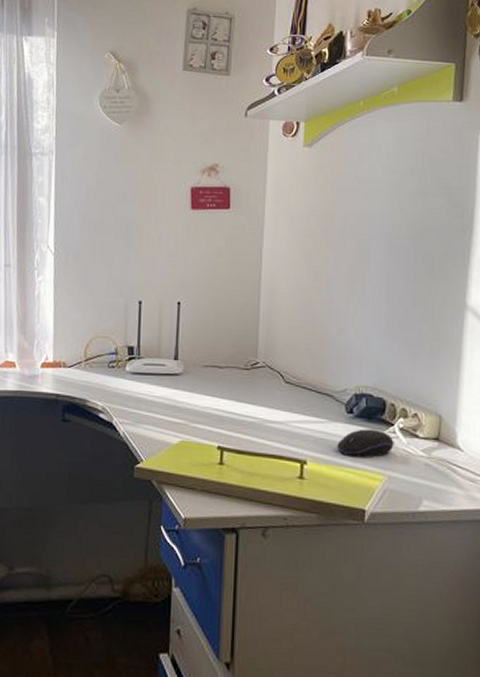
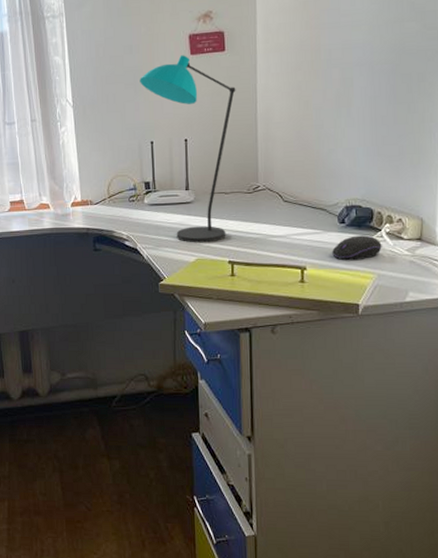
desk lamp: none [132,209,239,423] -> present [140,55,236,243]

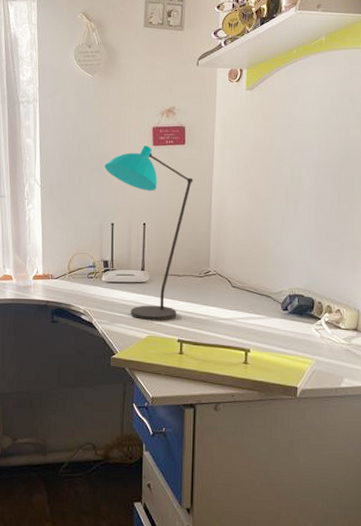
computer mouse: present [332,235,382,261] -> none [275,323,321,346]

